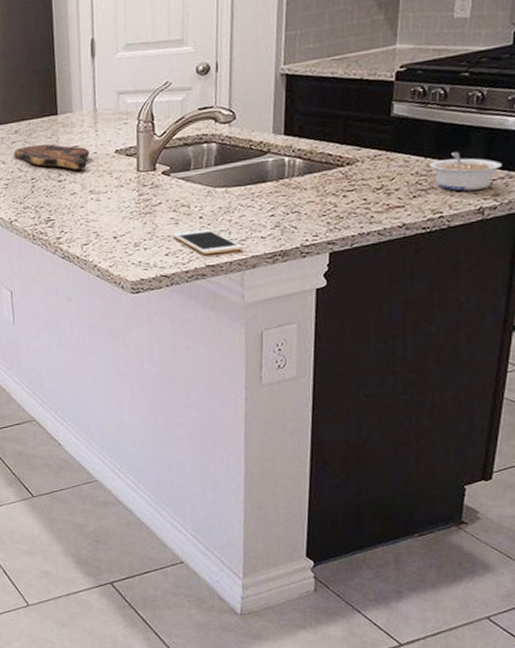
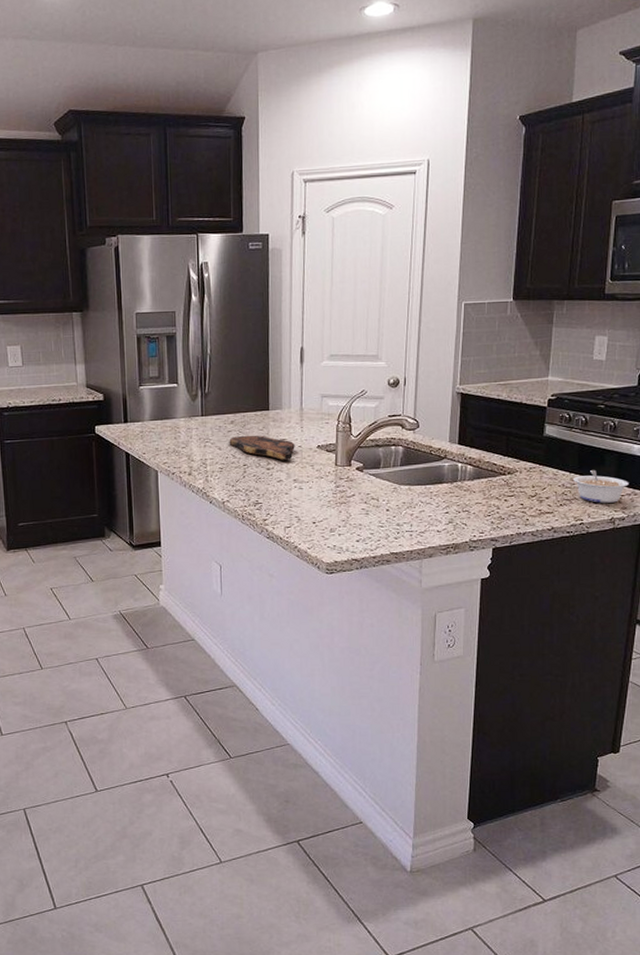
cell phone: present [172,228,244,255] -> none [363,520,422,544]

